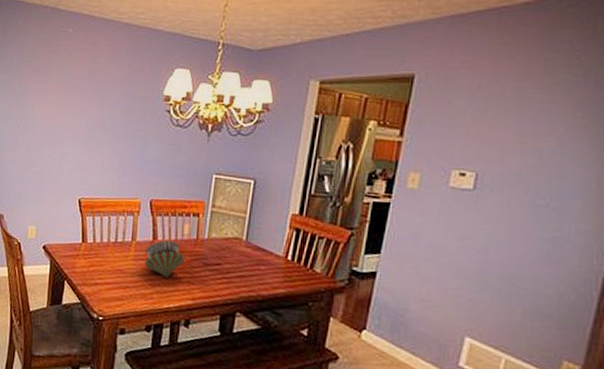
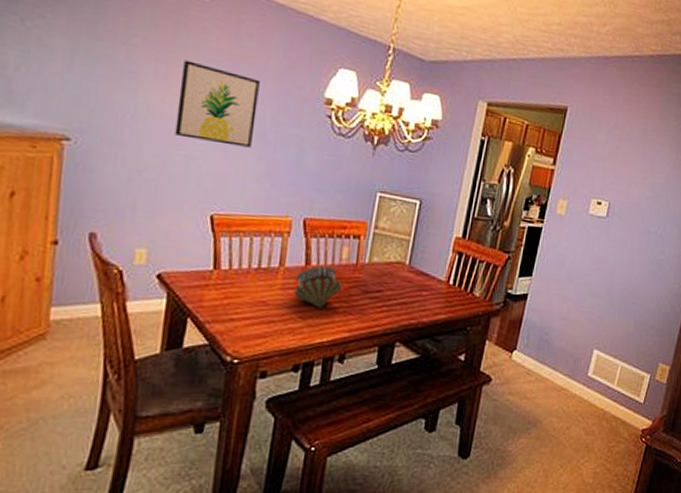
wall art: none [52,79,112,143] -> present [175,60,260,148]

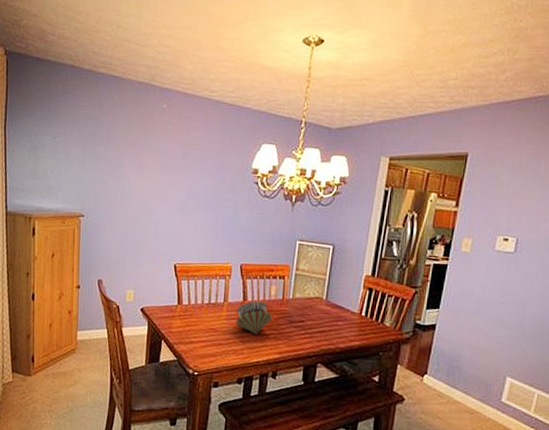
wall art: present [175,60,260,148] -> none [148,152,204,212]

